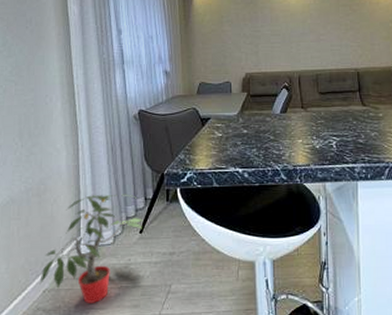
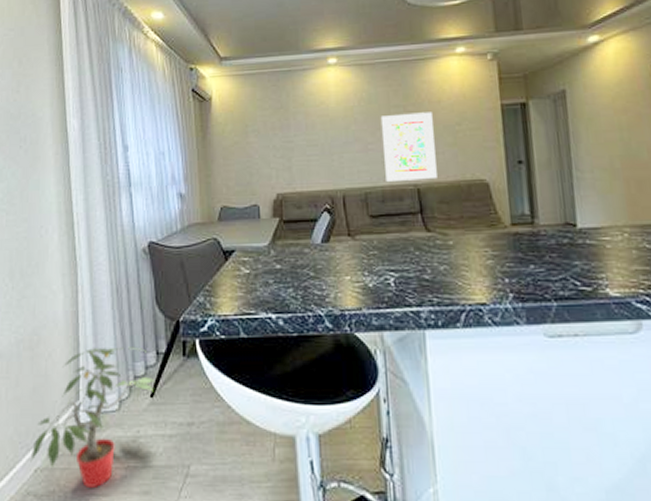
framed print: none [331,11,373,66] -> present [380,112,437,181]

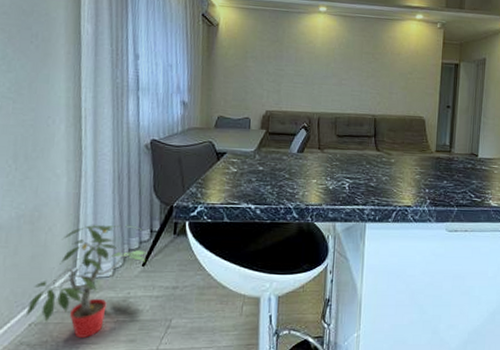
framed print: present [380,112,437,181] -> none [352,59,393,113]

